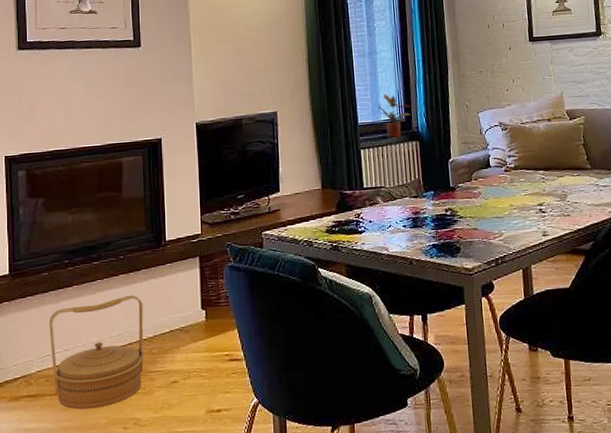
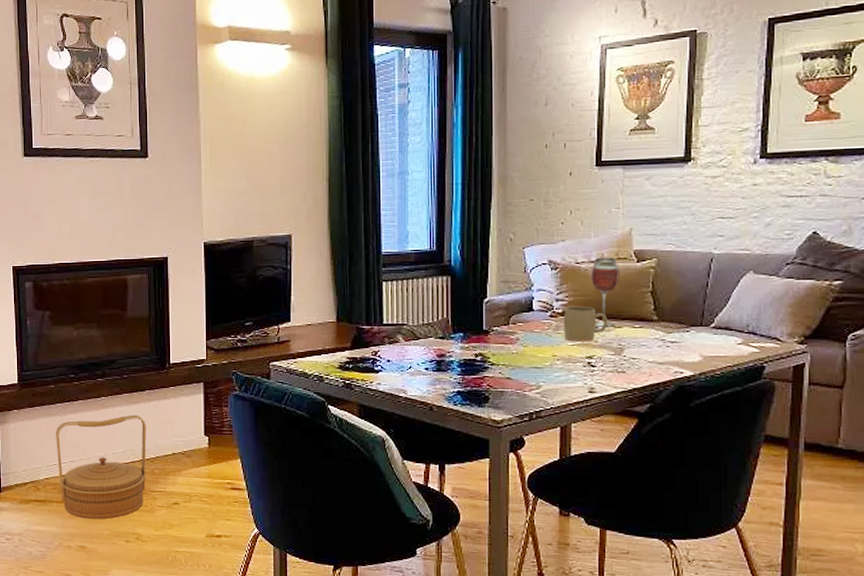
potted plant: present [377,93,412,139] -> none [404,220,445,272]
mug: none [515,160,552,192] -> present [563,306,608,342]
wineglass: none [534,116,558,178] -> present [591,257,620,327]

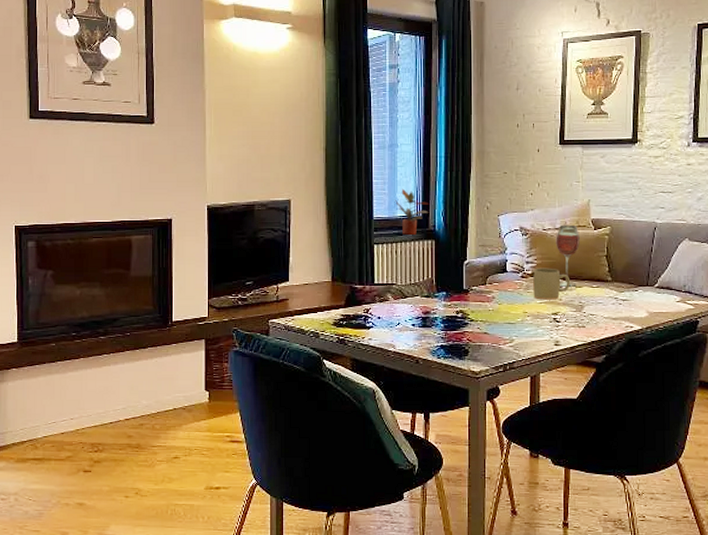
woven basket: present [56,414,147,519] -> none [56,371,148,476]
potted plant: none [404,220,445,272] -> present [394,188,430,236]

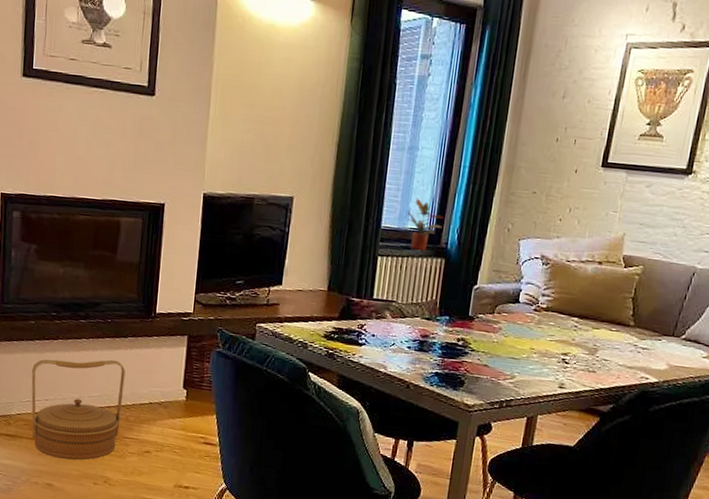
woven basket: none [56,371,148,476] -> present [31,359,126,460]
mug: present [532,268,571,300] -> none [544,302,588,339]
wineglass: present [556,224,580,287] -> none [575,257,607,328]

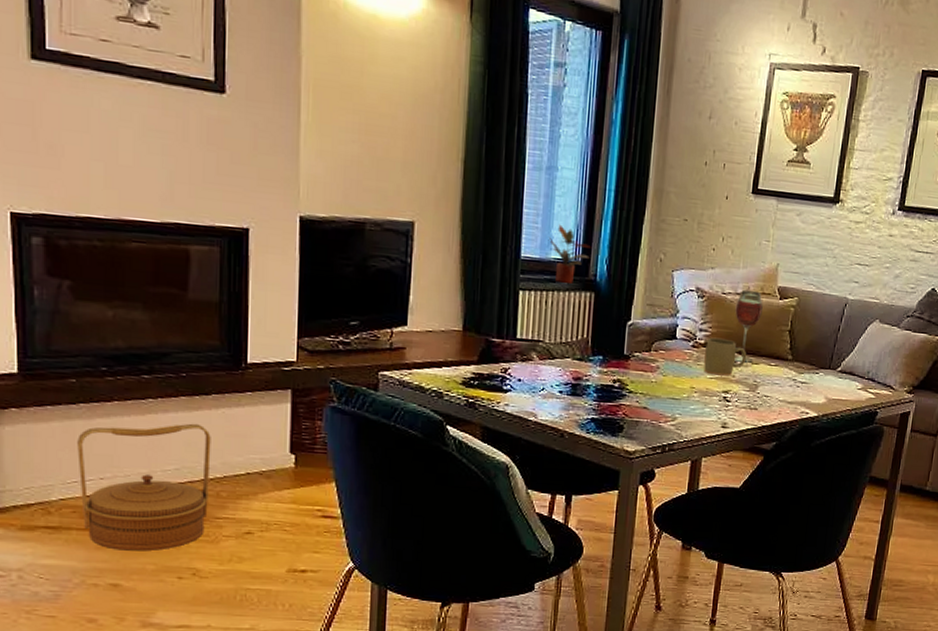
mug: none [544,302,588,339] -> present [703,337,747,376]
wineglass: none [575,257,607,328] -> present [734,289,763,363]

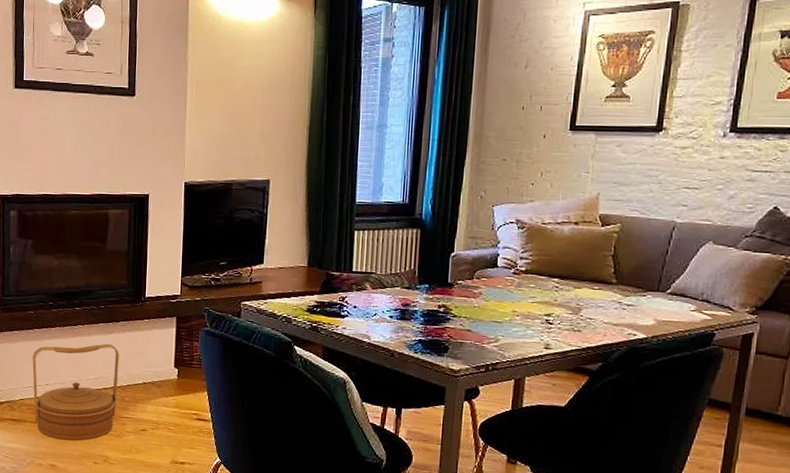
potted plant: present [548,224,592,285] -> none [379,172,418,223]
mug: present [703,337,747,376] -> none [524,264,569,300]
wineglass: present [734,289,763,363] -> none [555,219,584,287]

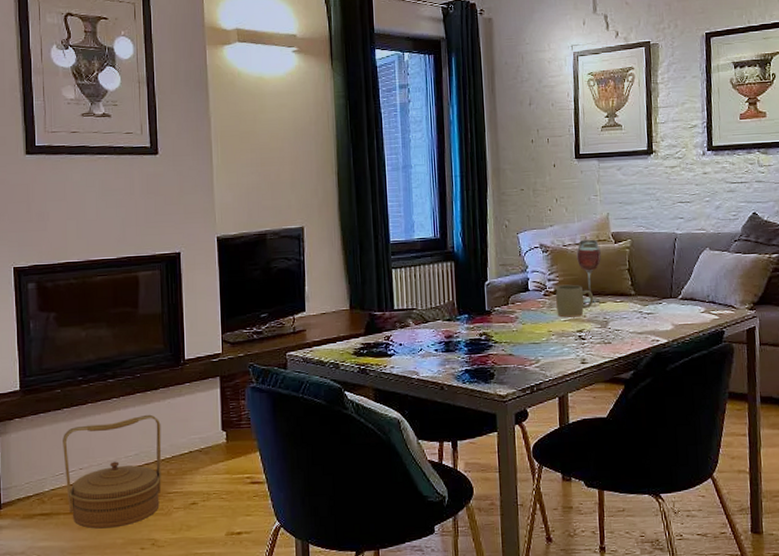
mug: none [524,264,569,300] -> present [555,284,594,318]
wineglass: none [555,219,584,287] -> present [576,239,601,303]

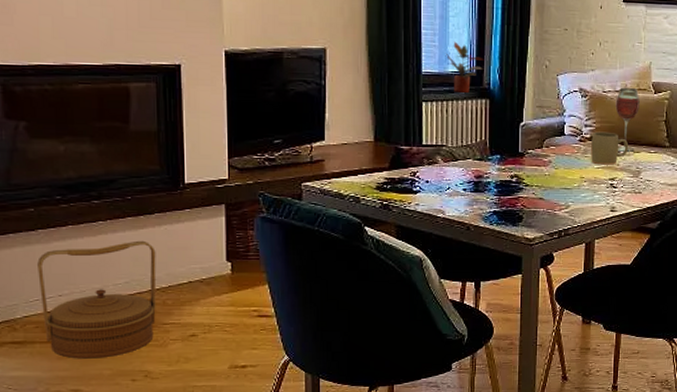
potted plant: none [410,210,447,258] -> present [445,41,484,94]

